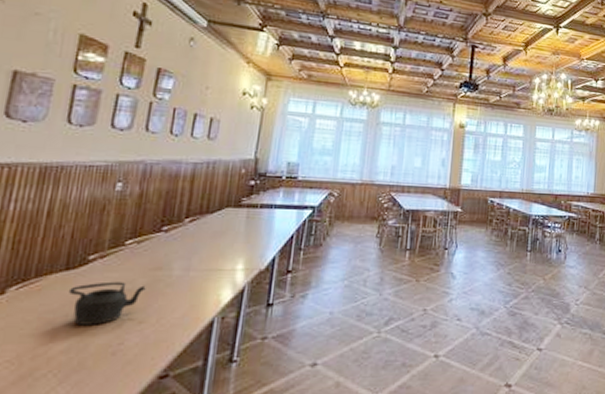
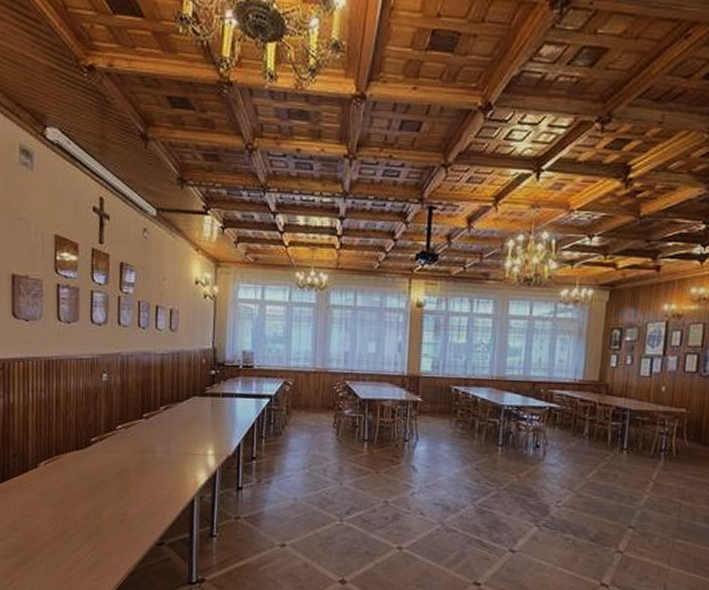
teapot: present [68,281,146,325] -> none [80,461,137,497]

